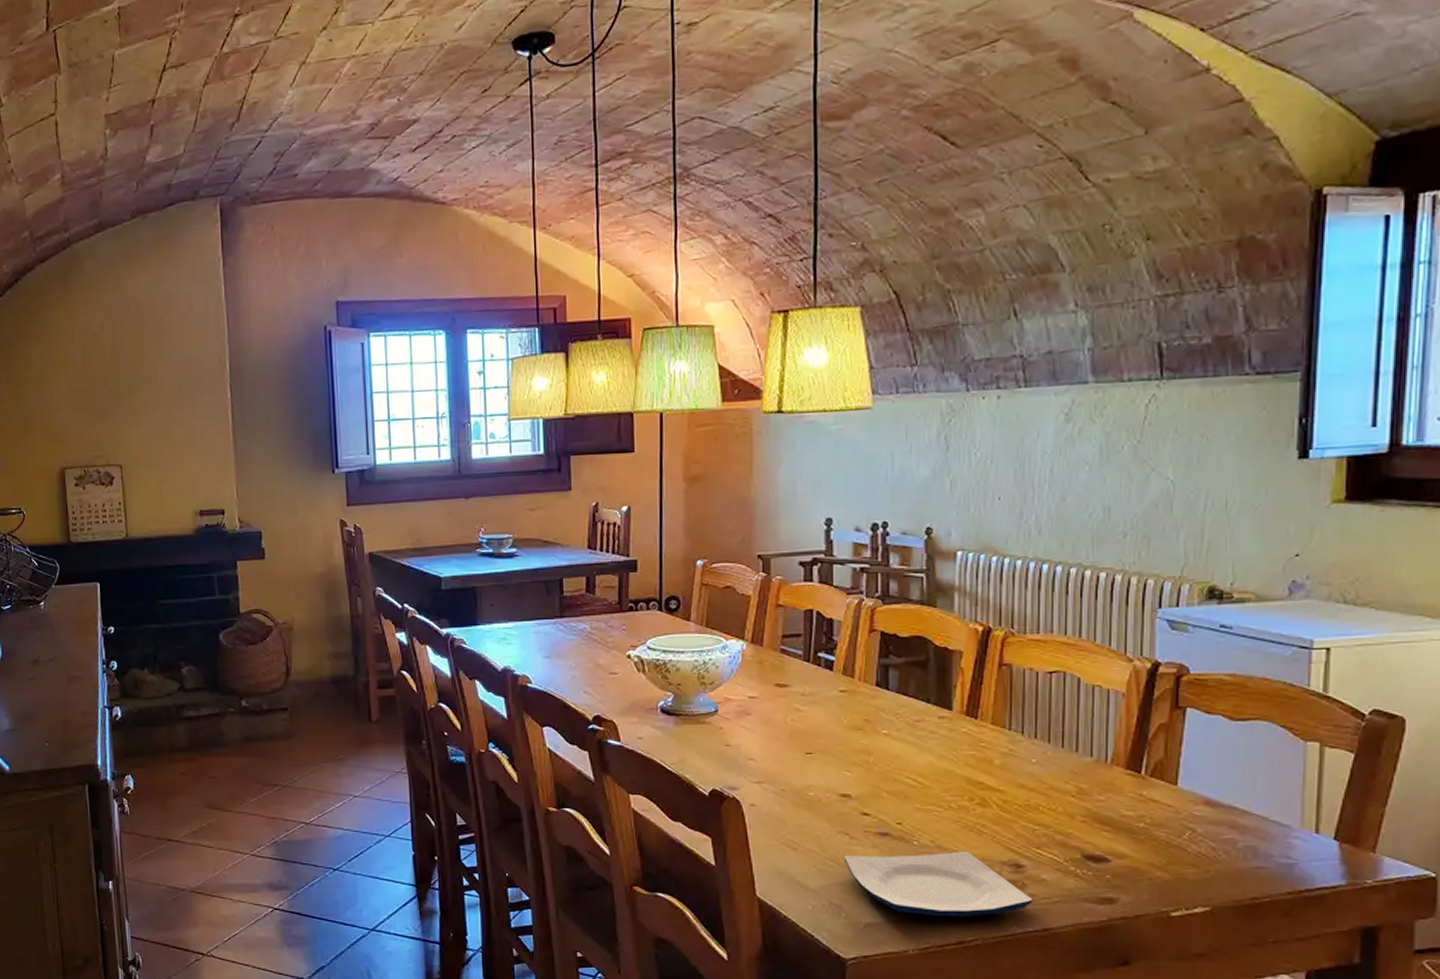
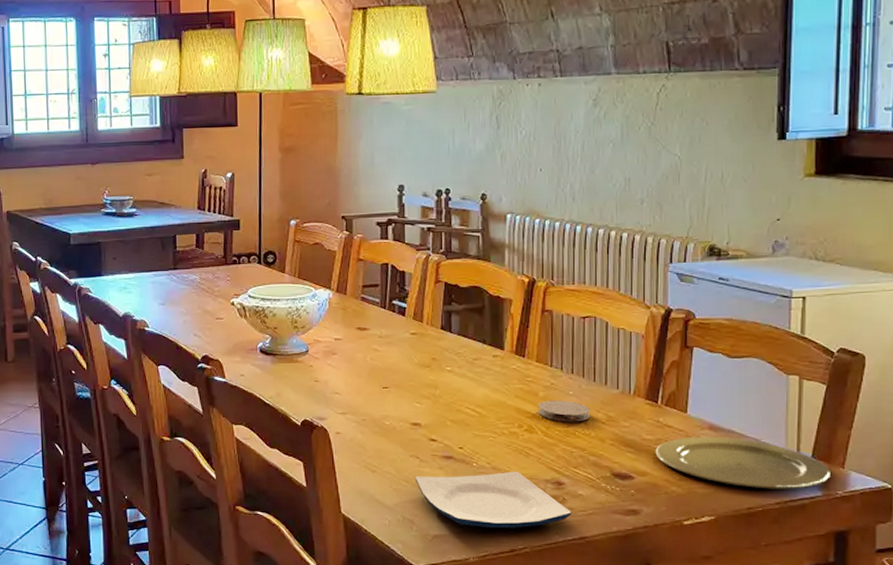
coaster: none [993,770,1057,795] -> present [538,400,590,422]
plate: none [1136,813,1358,877] -> present [655,436,830,489]

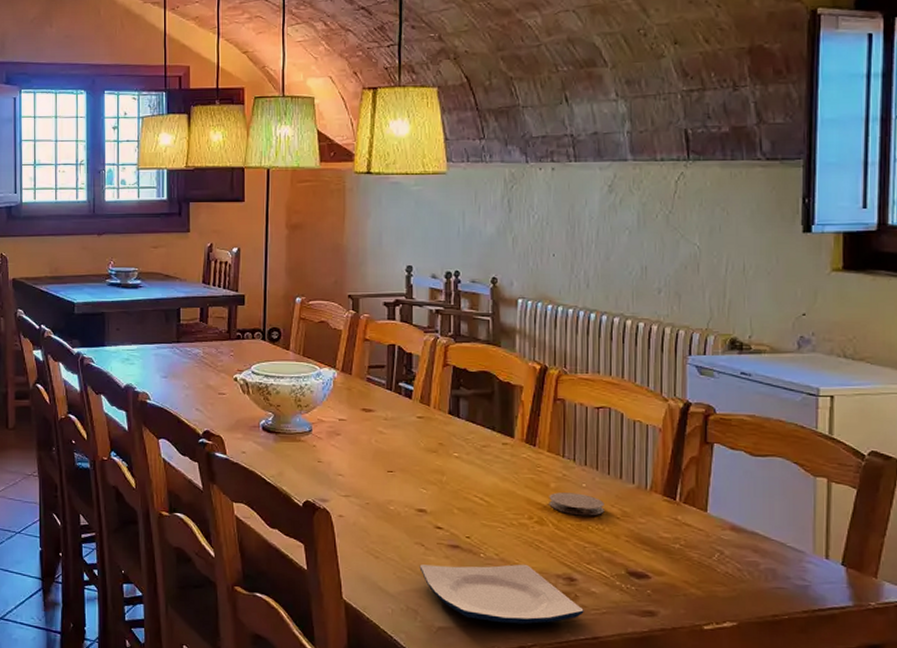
plate: present [655,436,830,489] -> none [673,537,862,598]

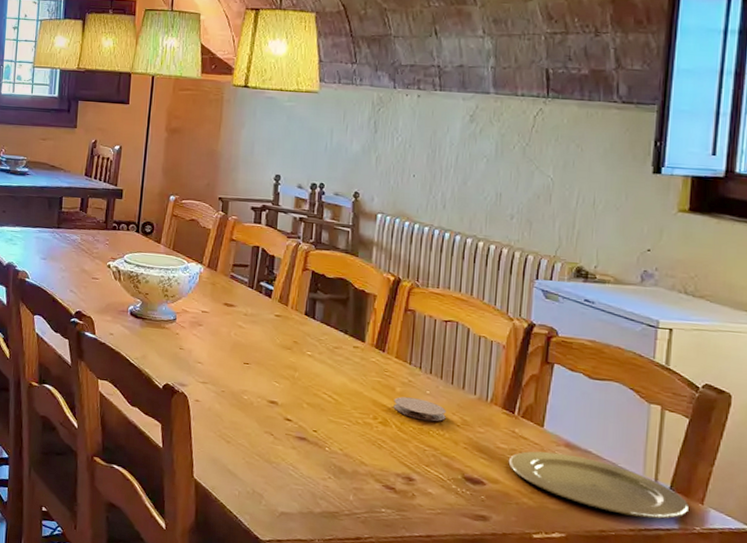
plate: present [419,564,584,625] -> none [267,452,420,518]
plate: none [673,537,862,598] -> present [508,451,689,519]

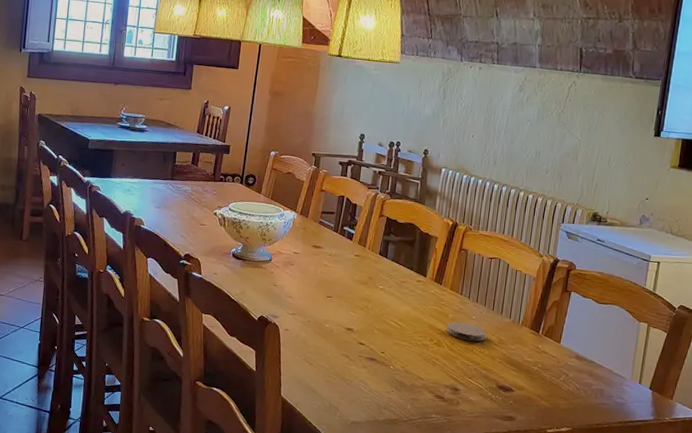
plate: present [508,451,689,519] -> none [532,363,662,413]

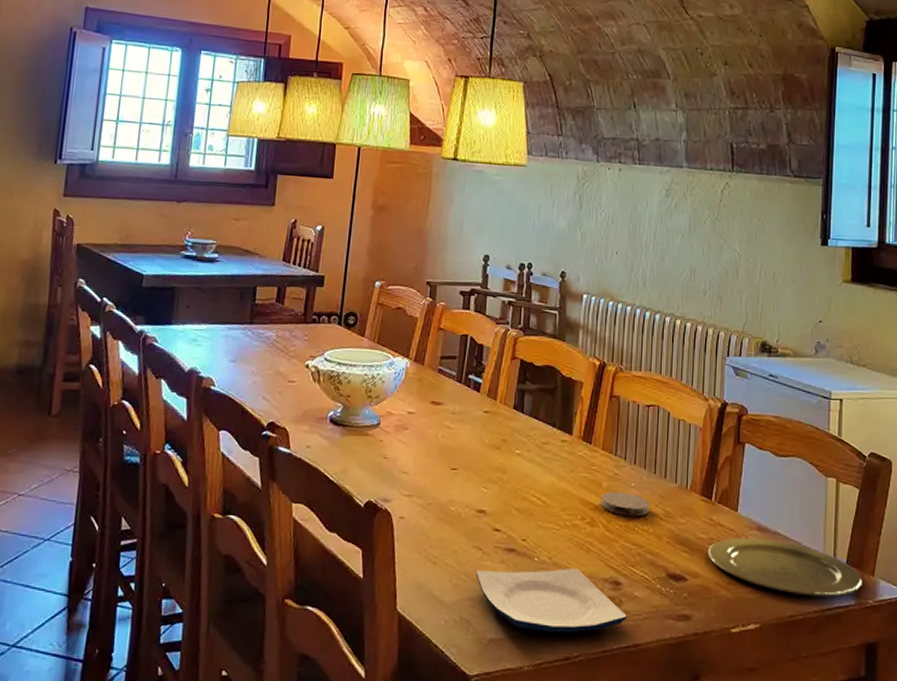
plate: none [343,372,462,422] -> present [475,568,627,633]
plate: none [532,363,662,413] -> present [707,537,862,597]

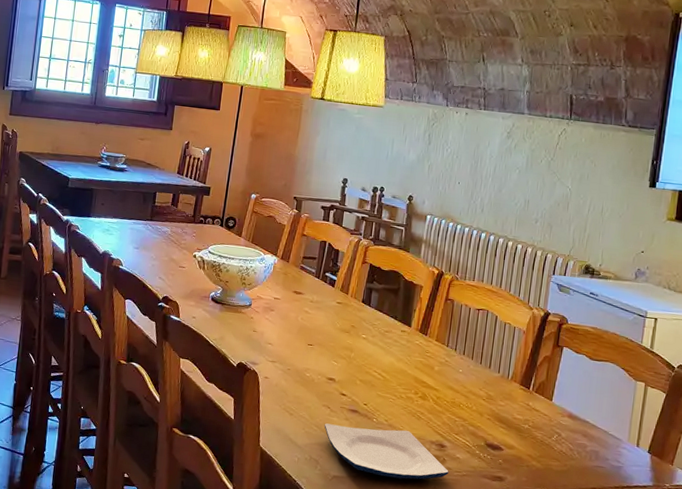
coaster: present [600,492,650,517] -> none [432,374,475,396]
plate: present [707,537,862,597] -> none [522,421,662,478]

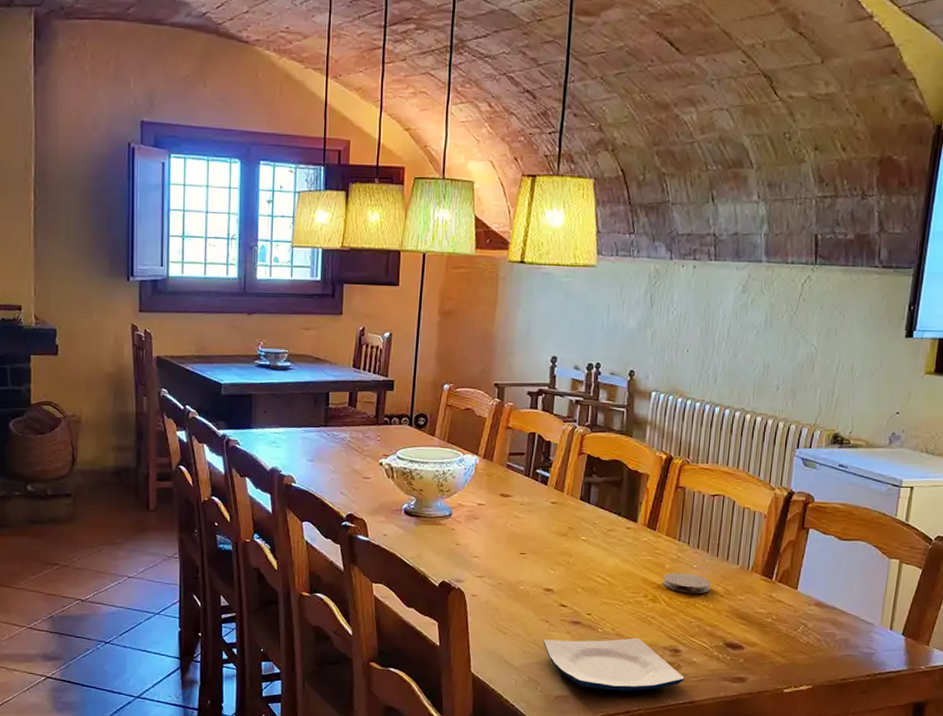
coaster: none [432,374,475,396] -> present [663,573,711,594]

